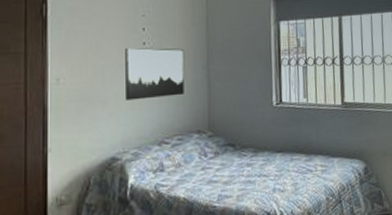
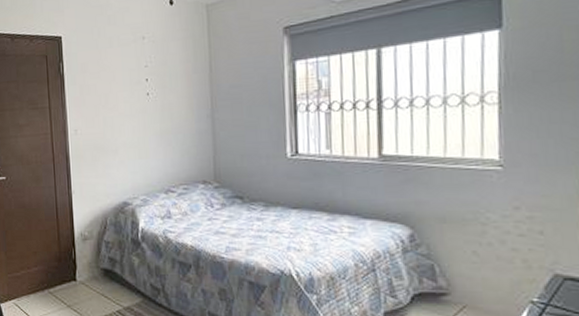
wall art: present [125,47,185,101] -> none [131,97,189,150]

